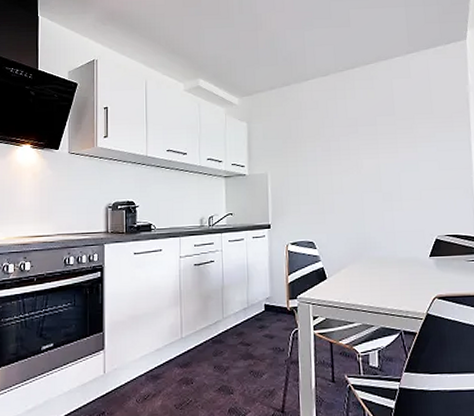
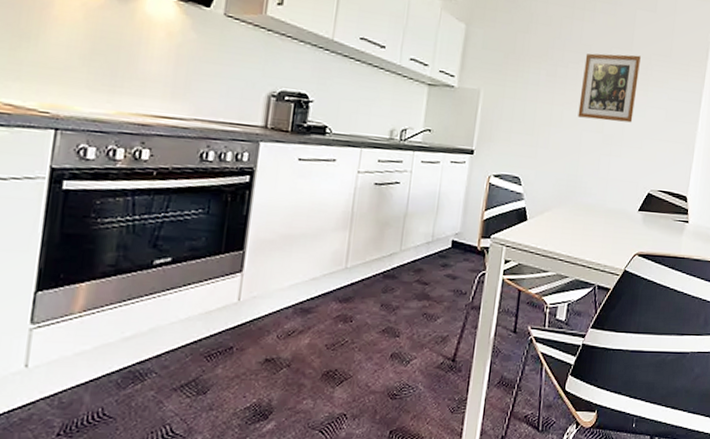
wall art: none [353,118,408,181] -> present [578,53,641,123]

